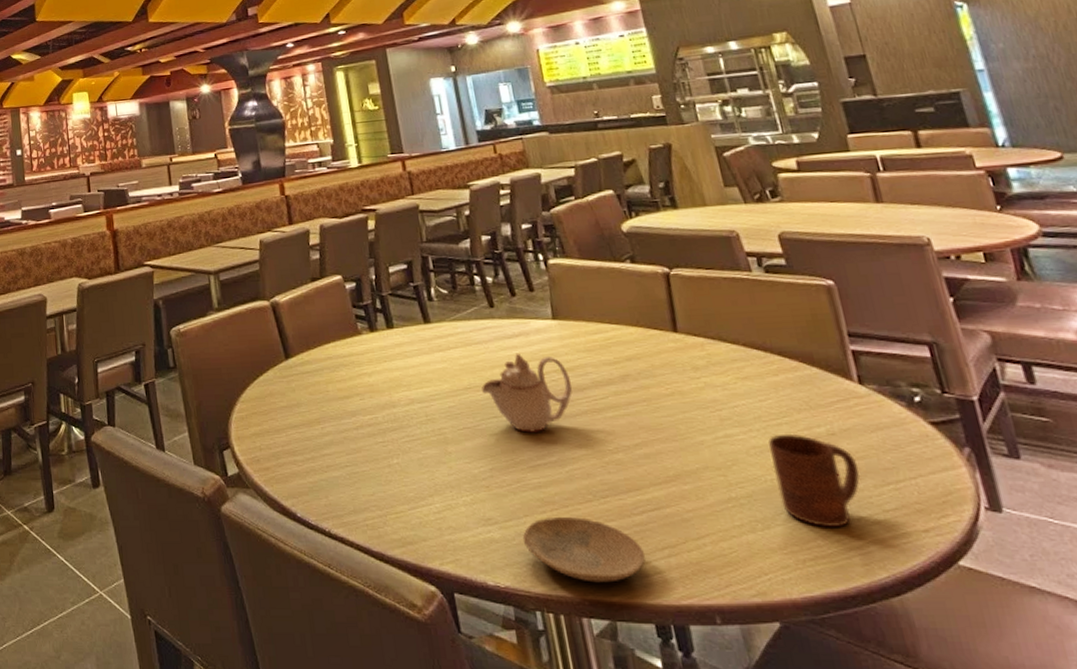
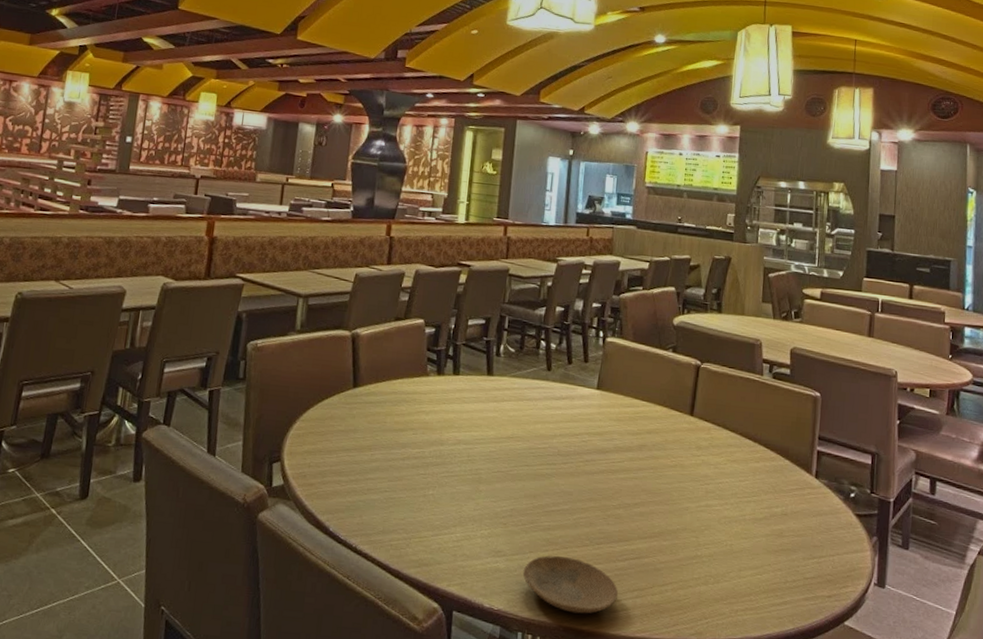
teapot: present [482,353,573,433] -> none [522,413,598,483]
cup: present [768,433,861,528] -> none [733,510,797,588]

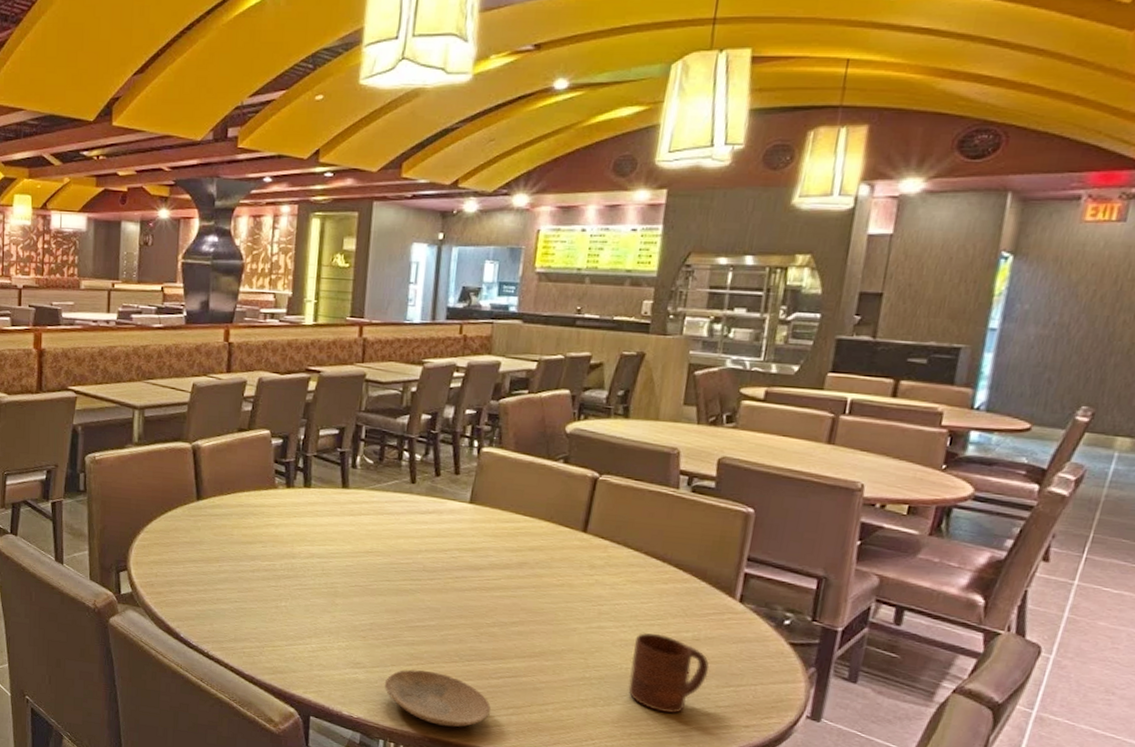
cup: none [733,510,797,588] -> present [628,633,710,714]

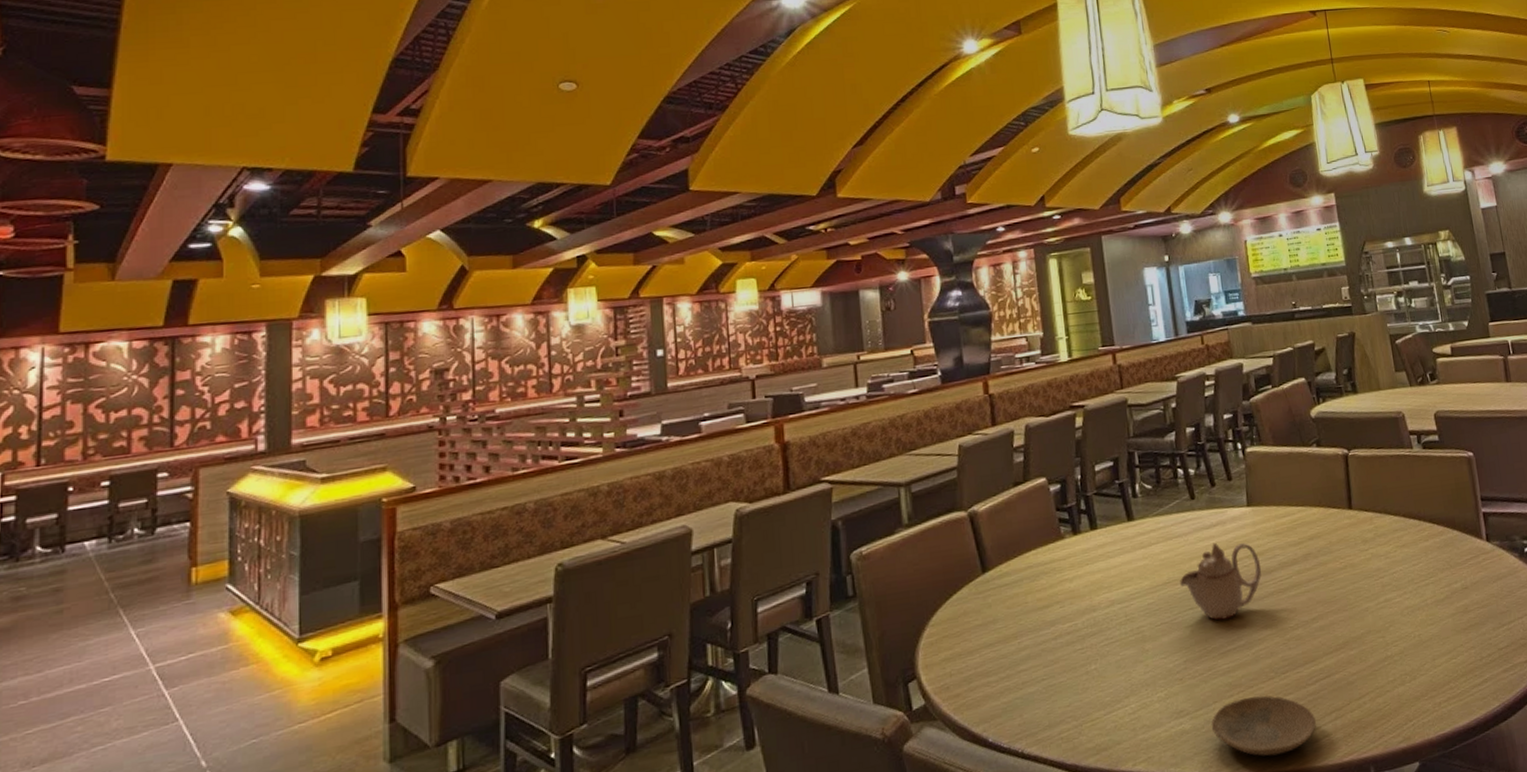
teapot: none [382,528,470,599] -> present [1180,542,1262,621]
cup: present [628,633,710,714] -> none [1418,591,1484,672]

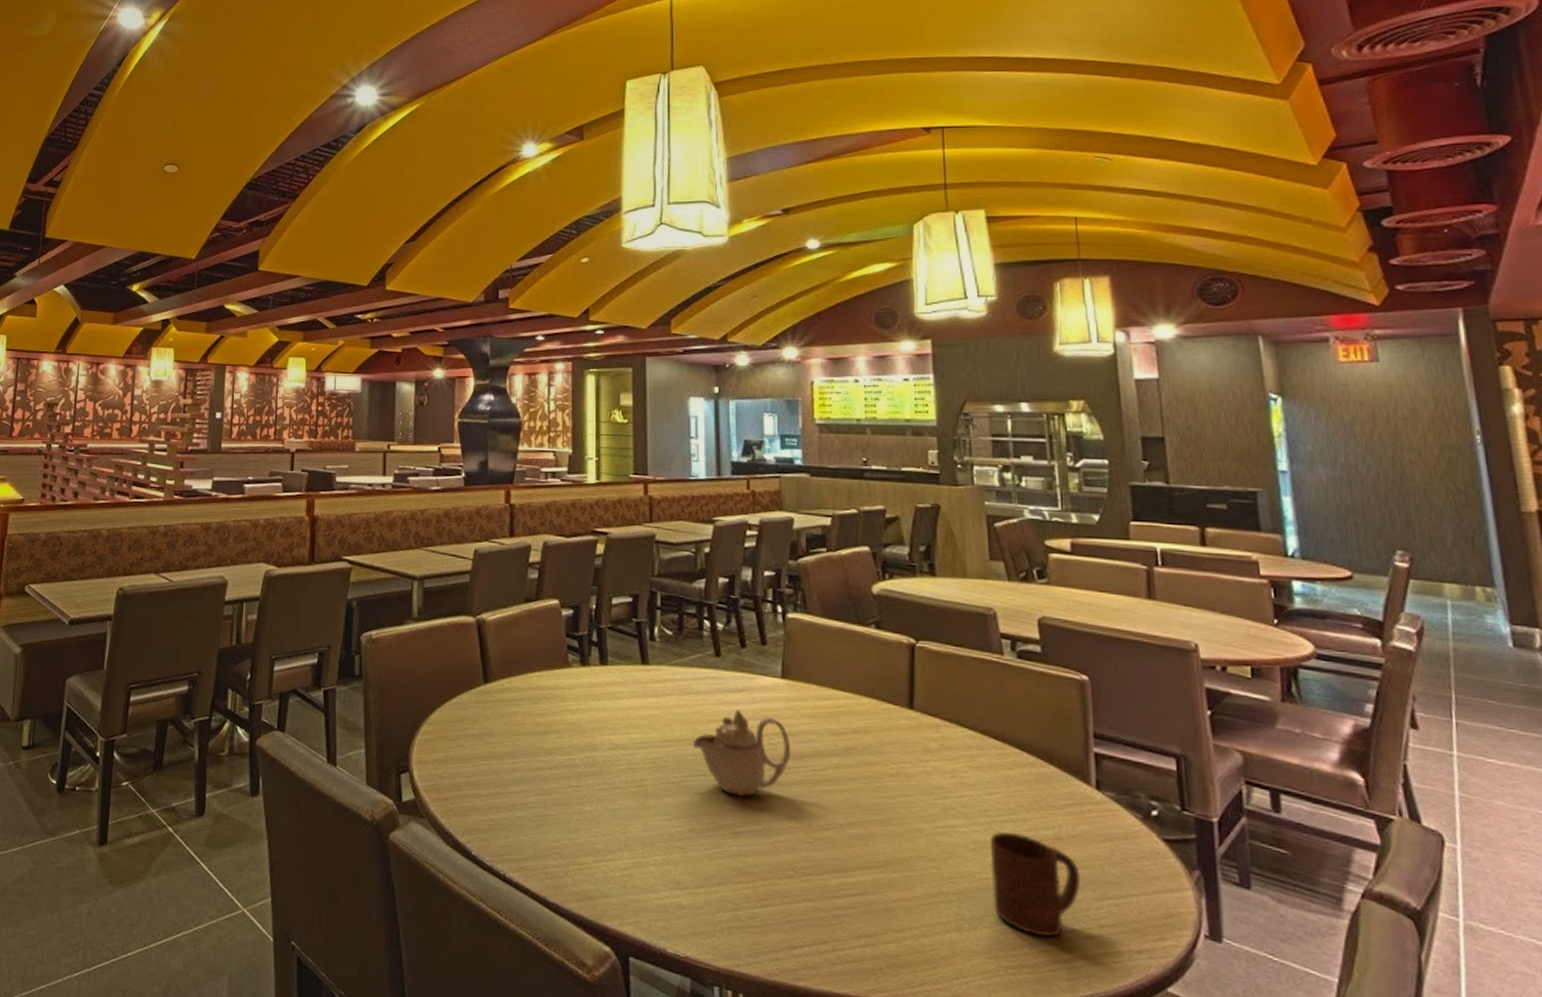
plate: present [1212,695,1317,757] -> none [713,889,841,966]
cup: none [1418,591,1484,672] -> present [990,832,1081,938]

